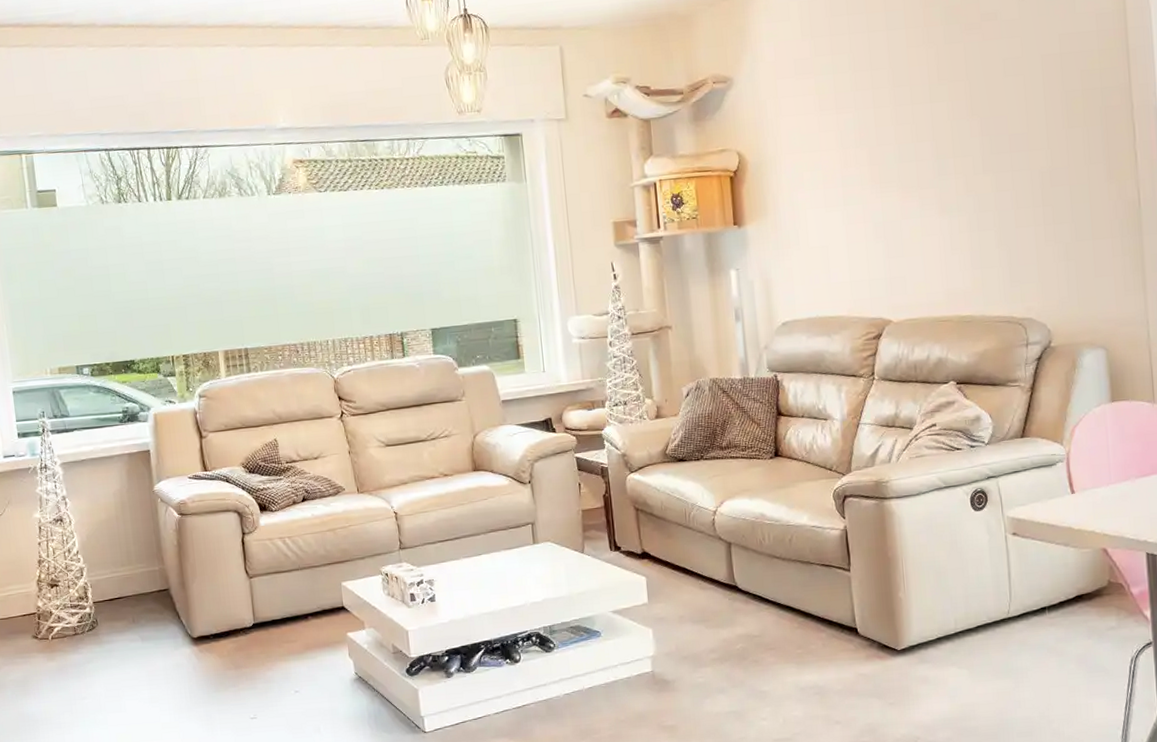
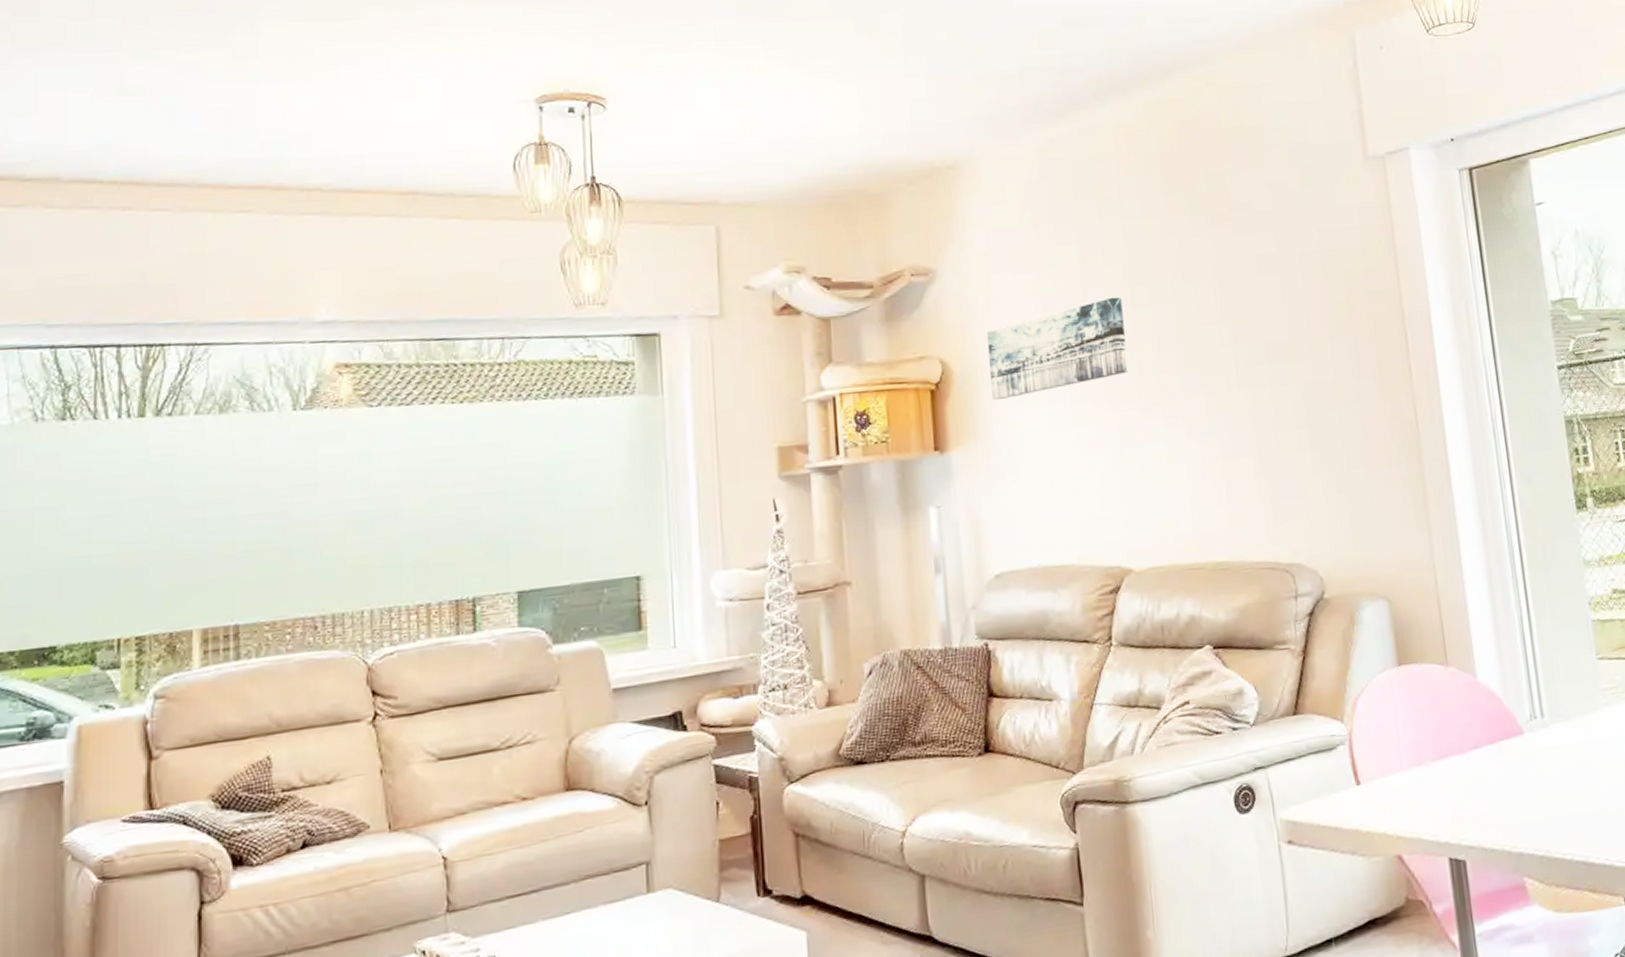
wall art: none [775,97,891,185] -> present [987,297,1128,401]

